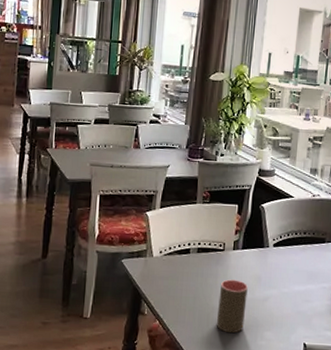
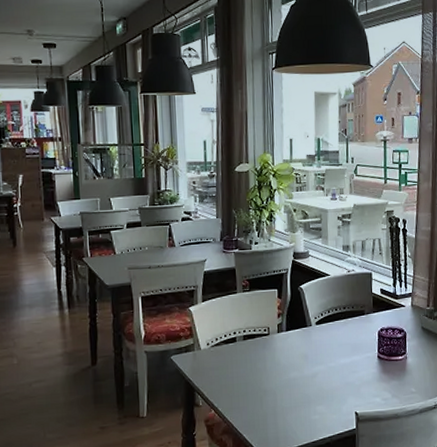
cup: present [216,279,248,334] -> none [269,361,297,413]

